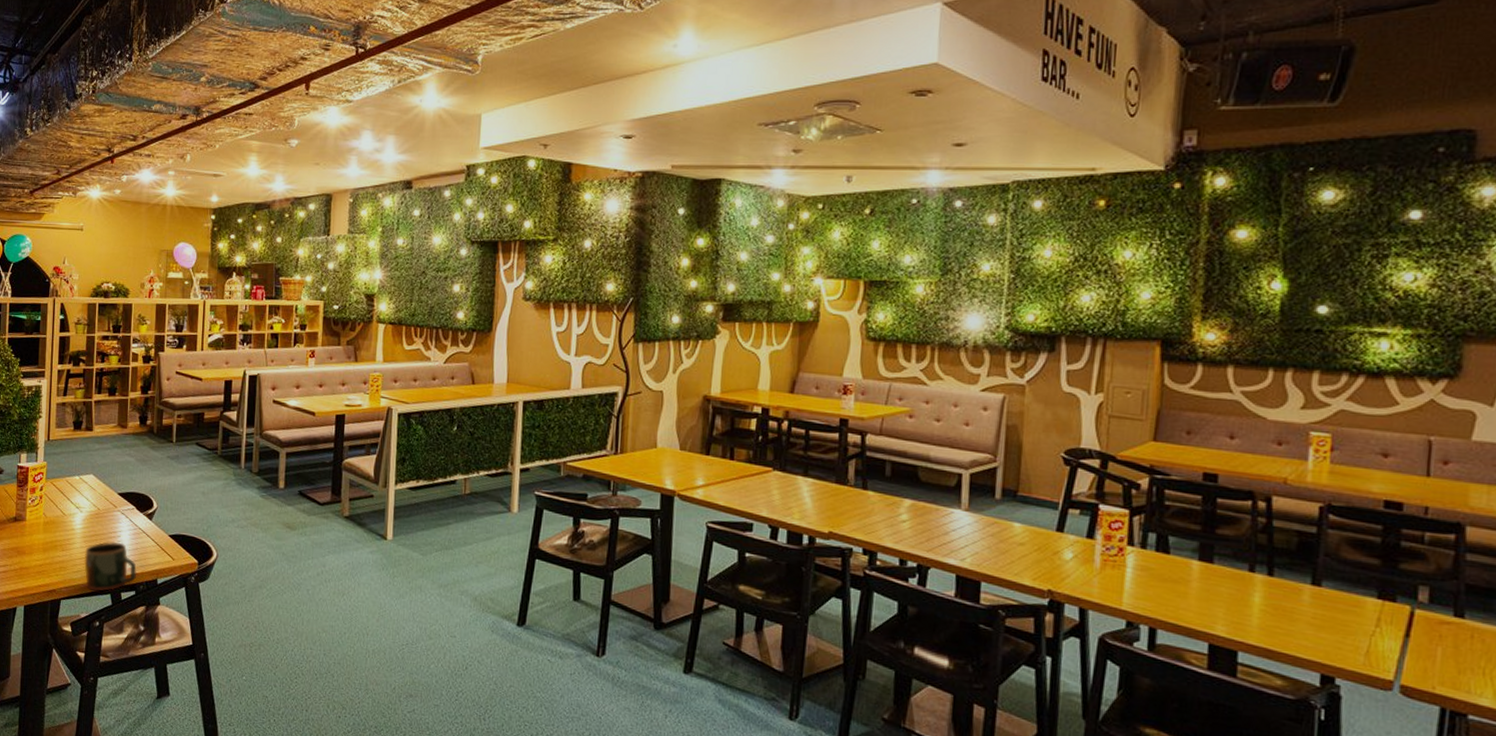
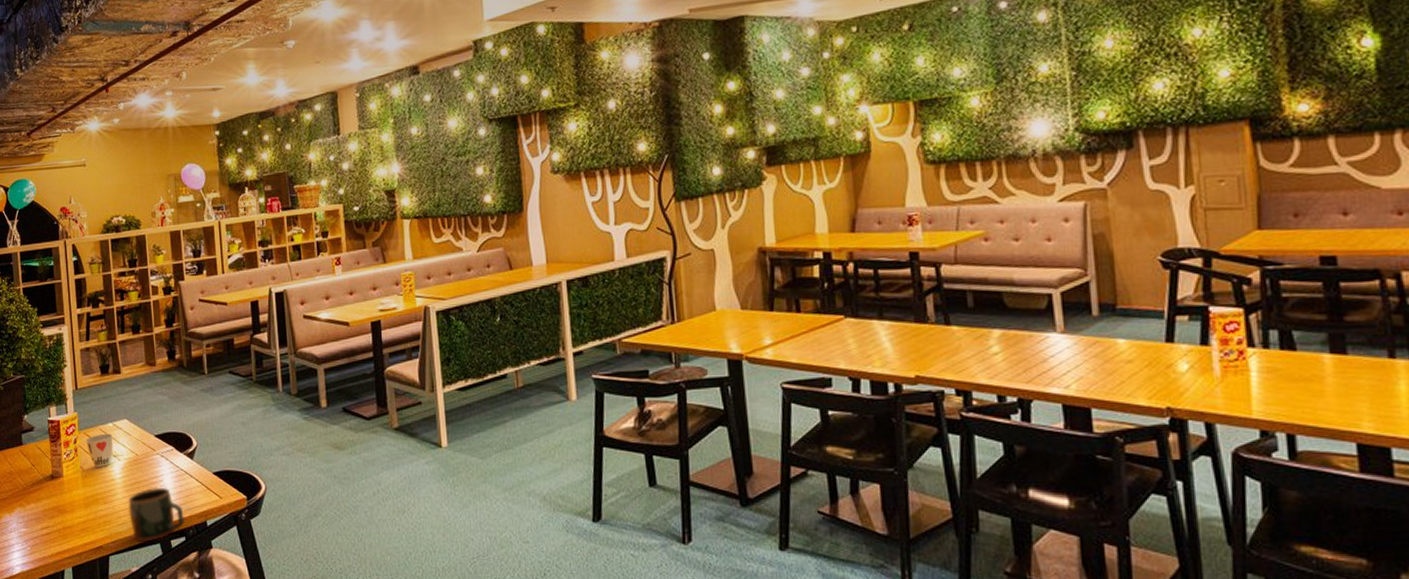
cup: none [51,485,78,516] -> present [85,433,113,467]

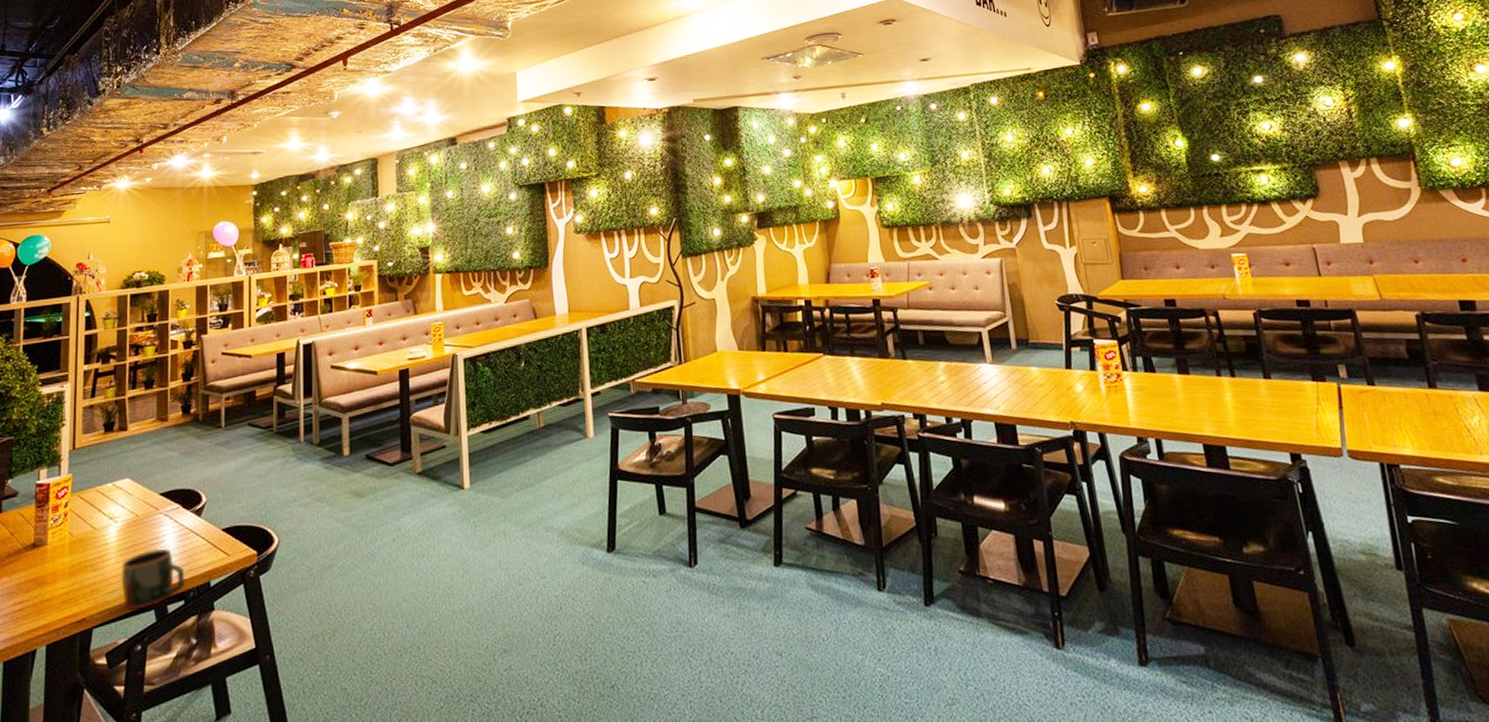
cup: present [85,433,113,467] -> none [78,494,111,532]

